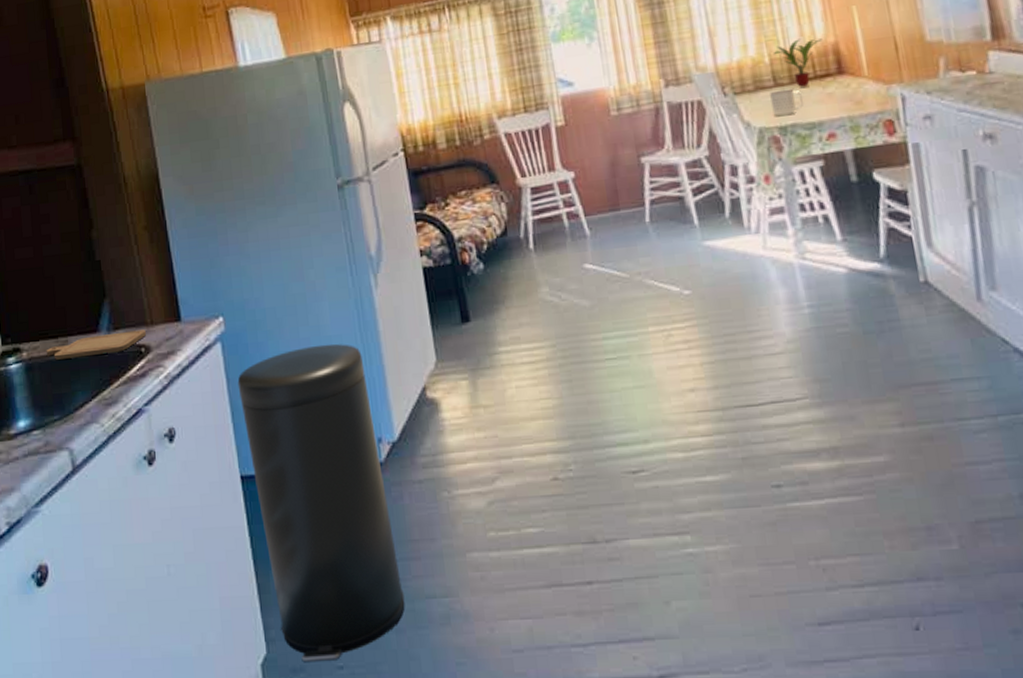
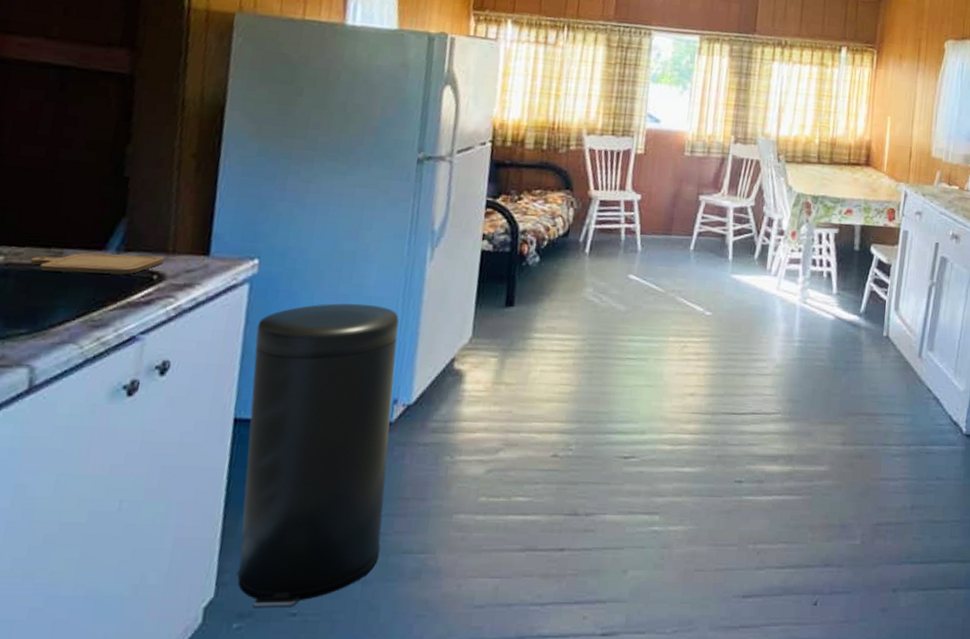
mug: present [770,89,804,116] -> none [811,166,836,188]
potted plant: present [773,38,822,88] -> none [822,131,861,169]

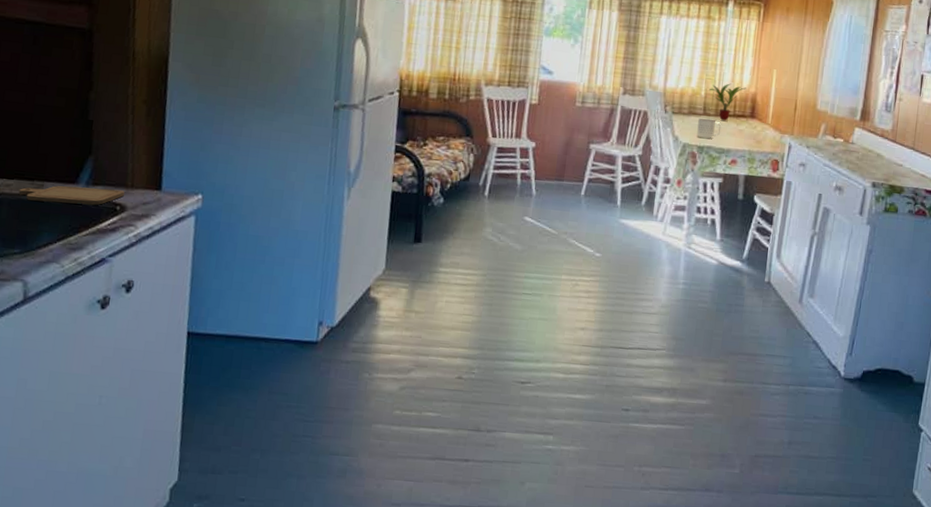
pedal bin: present [237,303,399,609] -> none [195,235,322,494]
mug: none [811,166,836,188] -> present [696,118,721,139]
potted plant: none [822,131,861,169] -> present [708,83,746,121]

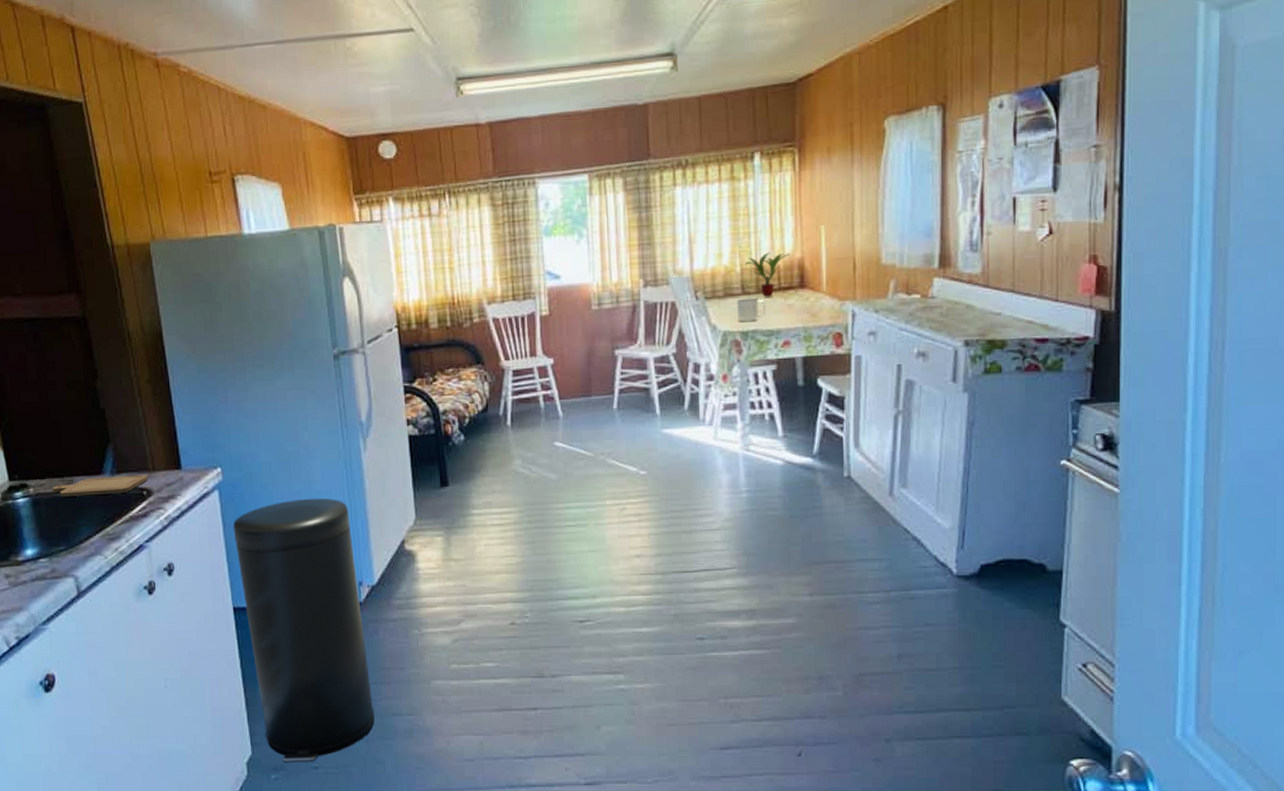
pedal bin: none [195,235,322,494] -> present [233,498,375,763]

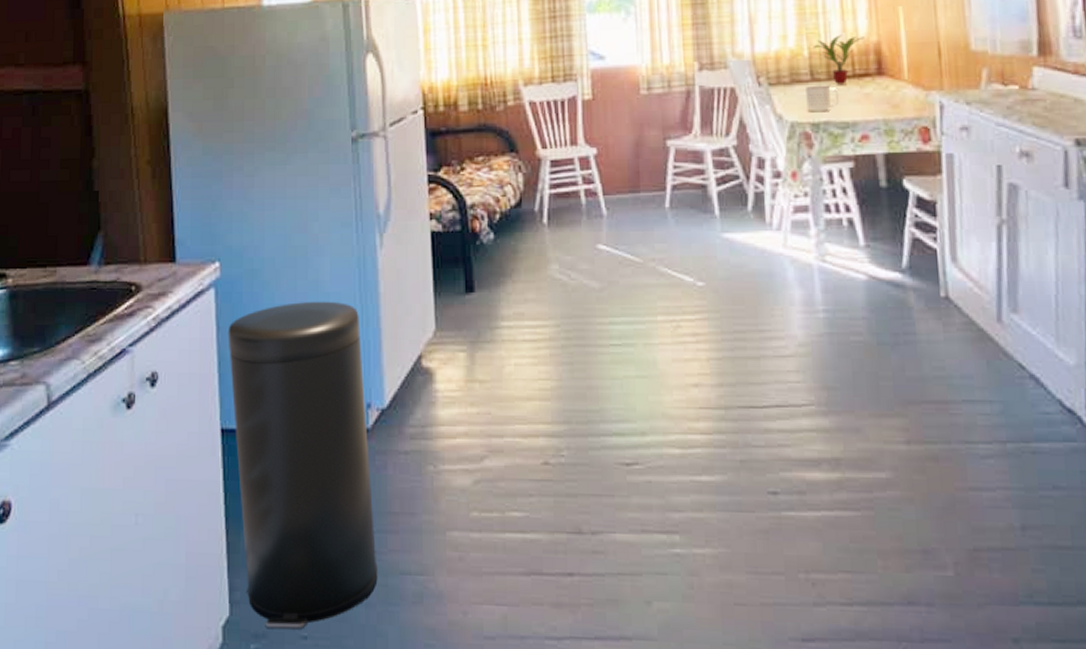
chopping board: present [52,475,149,497] -> none [32,267,139,290]

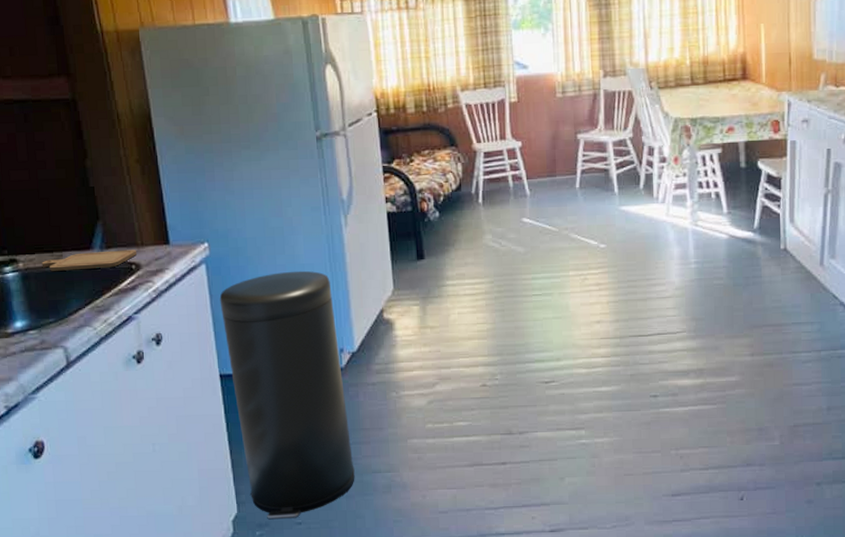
chopping board: none [32,267,139,290] -> present [41,249,138,271]
mug: present [806,85,840,111] -> none [687,88,713,109]
potted plant: present [813,34,865,85] -> none [693,47,734,88]

